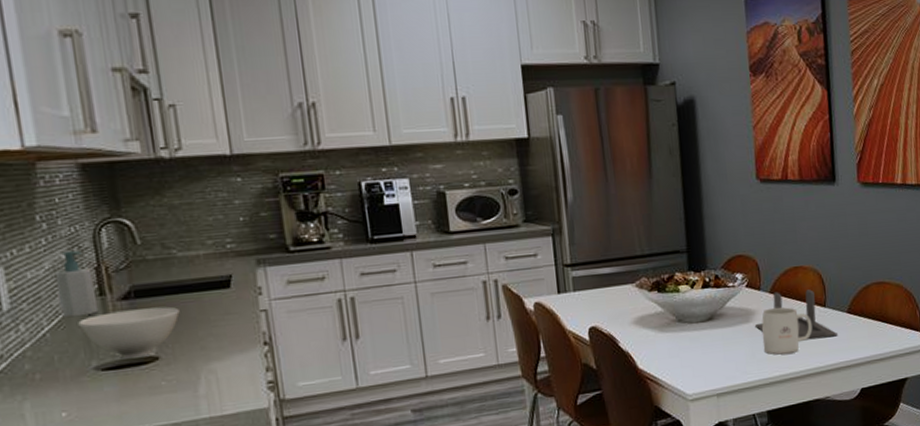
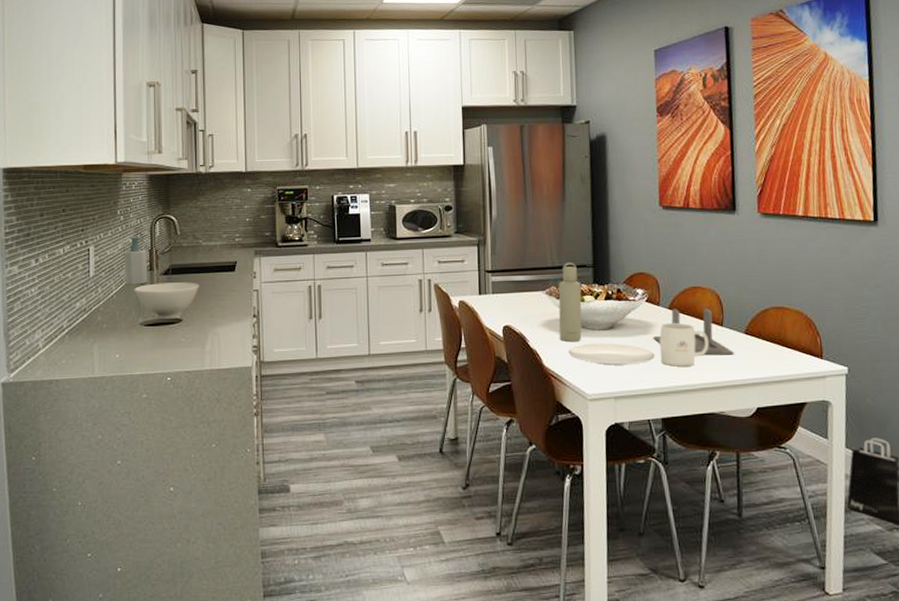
bottle: none [650,248,679,339] -> present [558,262,582,341]
plate: none [663,335,758,361] -> present [567,343,655,366]

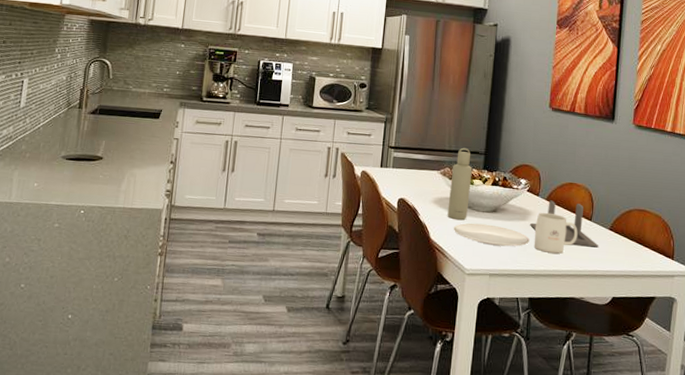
soap bottle: present [124,236,148,285] -> none [53,75,79,121]
bowl: present [134,282,199,319] -> none [60,121,124,156]

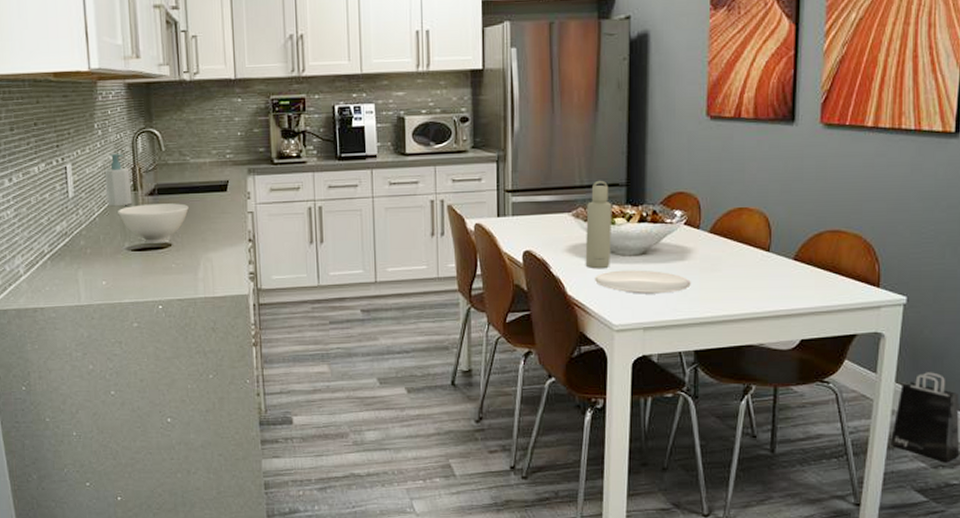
soap bottle: none [53,75,79,121] -> present [105,153,132,207]
bowl: none [60,121,124,156] -> present [118,203,189,243]
napkin holder: present [530,200,598,248] -> none [691,232,780,283]
mug: present [533,212,578,254] -> none [696,247,752,296]

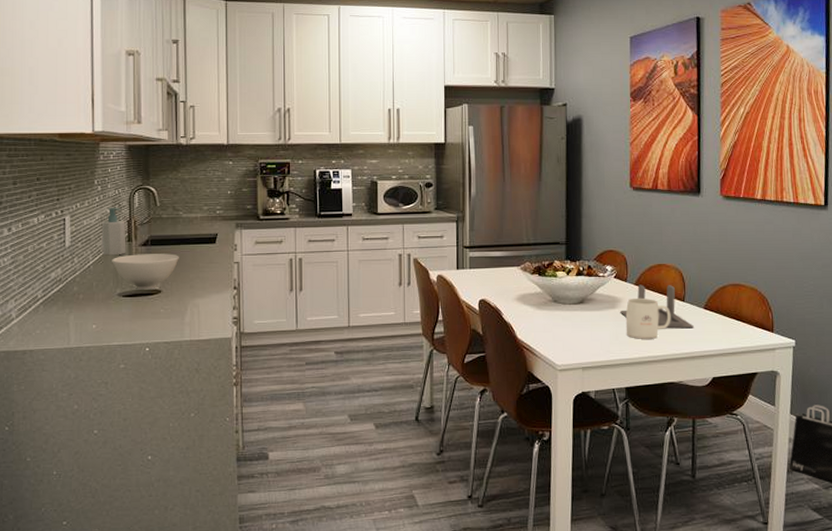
bottle: present [585,180,612,268] -> none [532,239,555,315]
plate: present [594,270,691,294] -> none [539,316,621,338]
napkin holder: none [691,232,780,283] -> present [620,284,694,329]
mug: none [696,247,752,296] -> present [625,297,671,339]

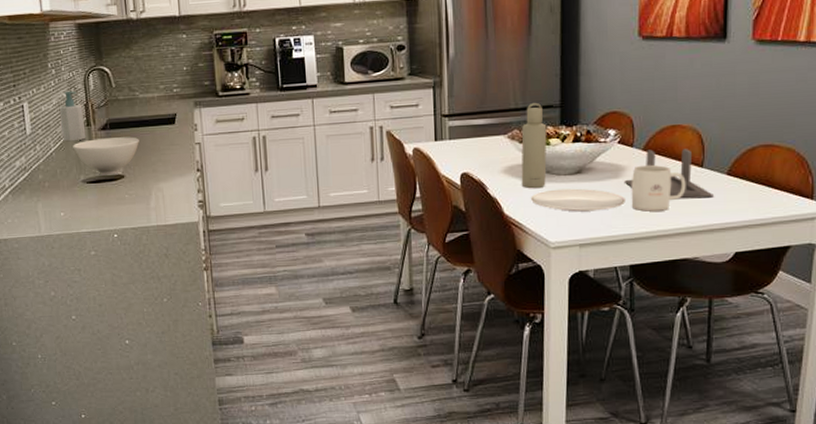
bottle: none [532,239,555,315] -> present [521,102,547,188]
plate: none [539,316,621,338] -> present [530,188,625,212]

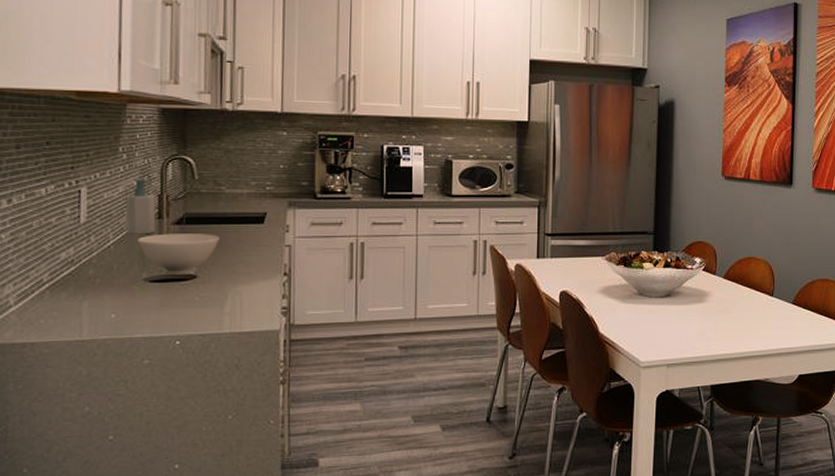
bottle: present [521,102,547,188] -> none [616,228,641,308]
plate: present [530,188,625,212] -> none [624,310,708,333]
napkin holder: present [625,149,713,198] -> none [708,278,782,324]
mug: present [631,164,686,212] -> none [713,291,759,335]

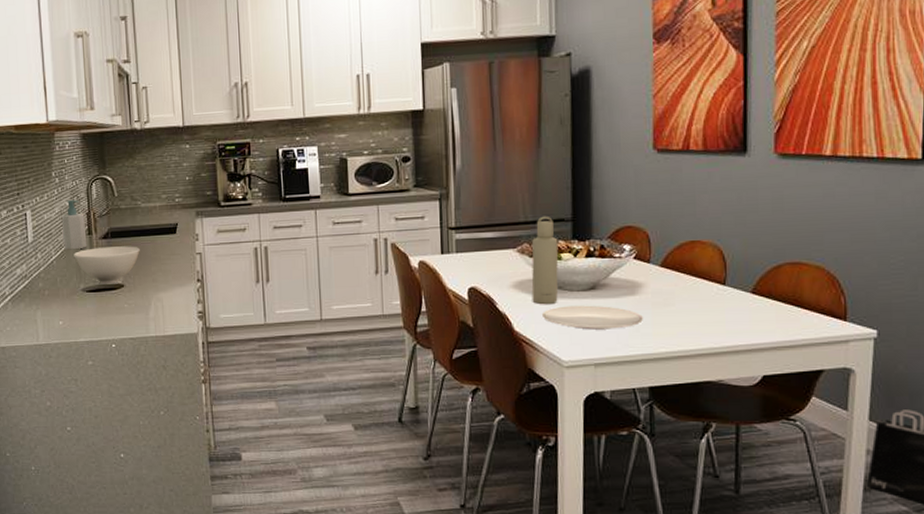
bottle: none [616,228,641,308] -> present [531,215,559,304]
plate: none [624,310,708,333] -> present [541,305,643,330]

